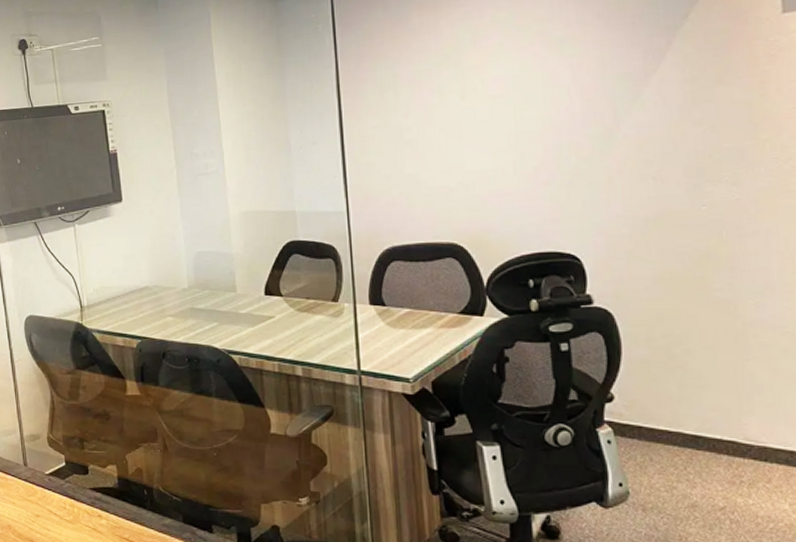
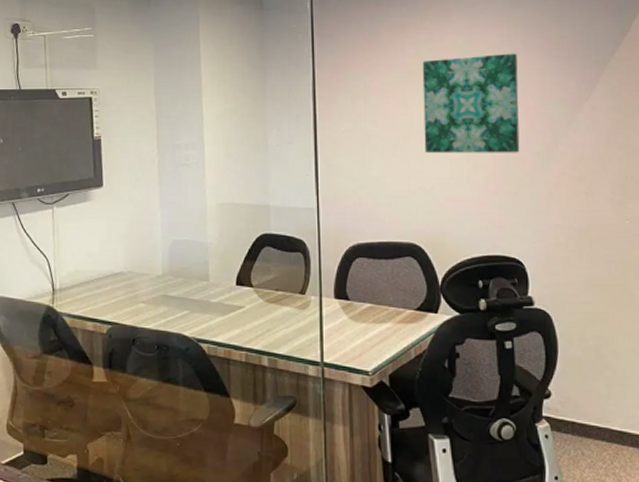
wall art: none [458,25,575,145] -> present [422,53,520,153]

